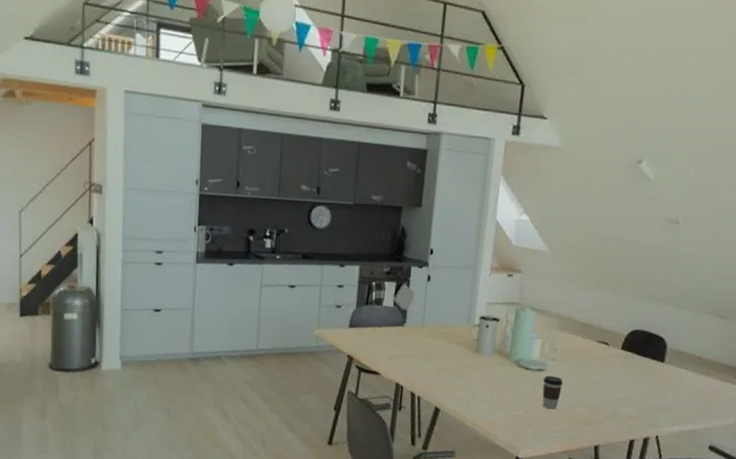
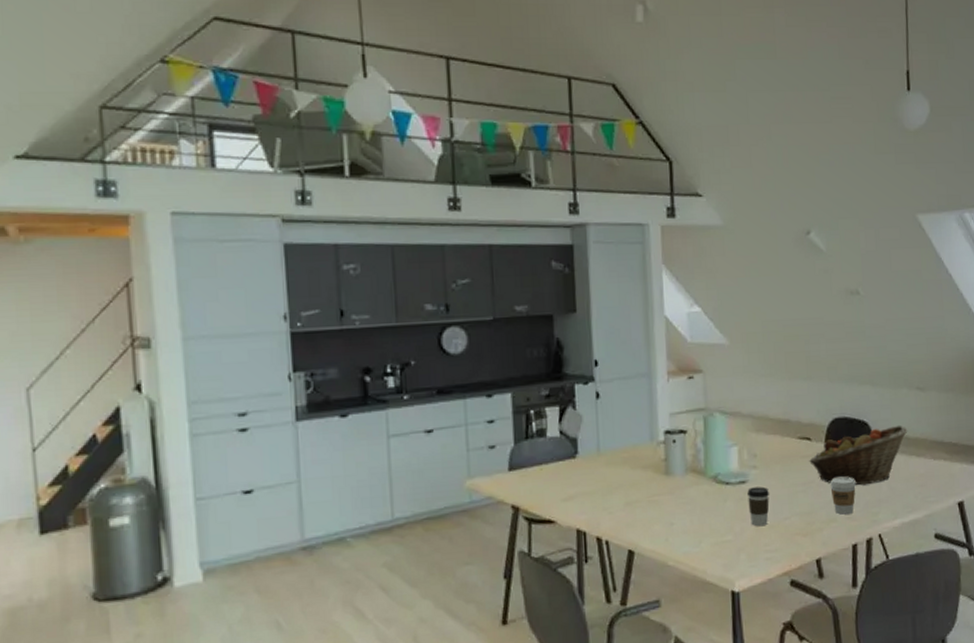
fruit basket: none [603,344,702,392] -> present [809,425,908,486]
coffee cup: none [618,380,643,414] -> present [830,476,856,515]

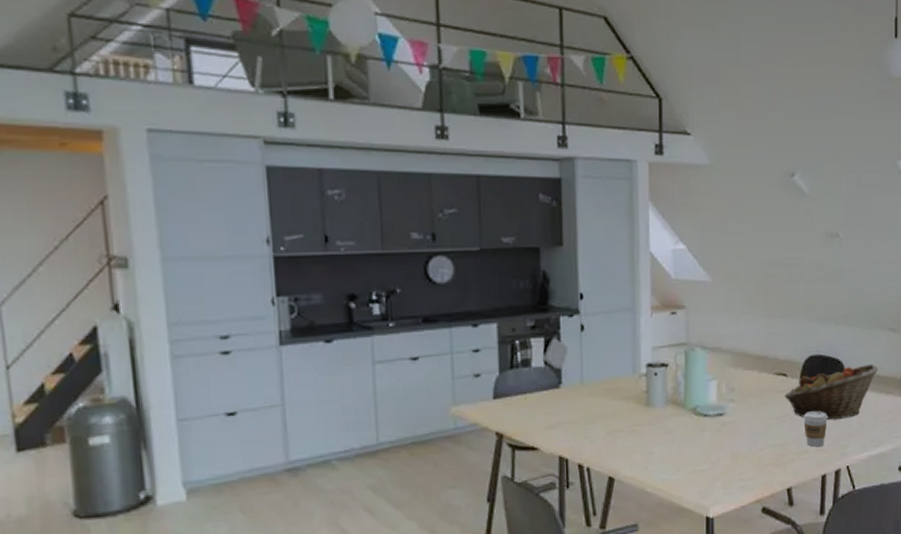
coffee cup: present [747,486,770,527] -> none [725,419,746,457]

